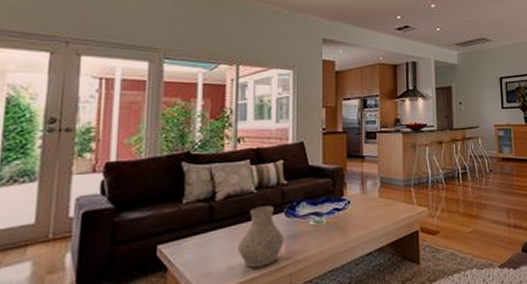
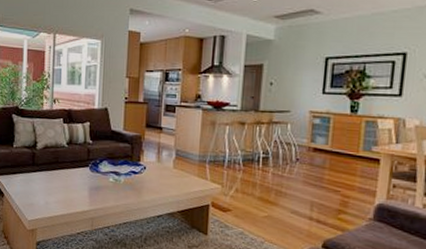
vase: present [238,206,284,268] -> none [53,159,89,208]

